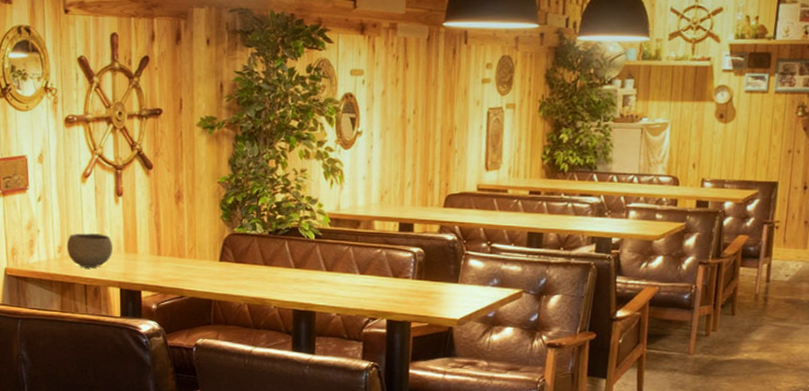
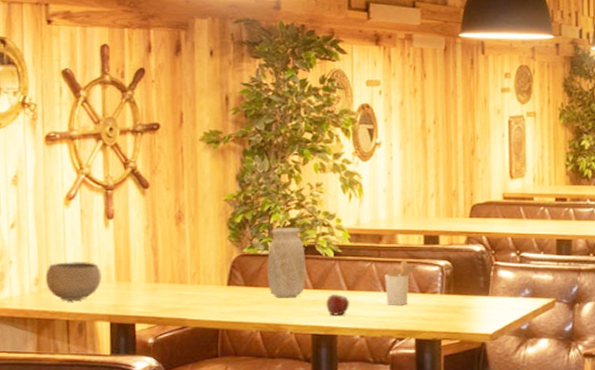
vase: none [255,210,290,275] -> present [268,228,306,297]
apple: none [306,274,328,294] -> present [326,294,349,316]
utensil holder: none [361,245,394,288] -> present [385,259,420,305]

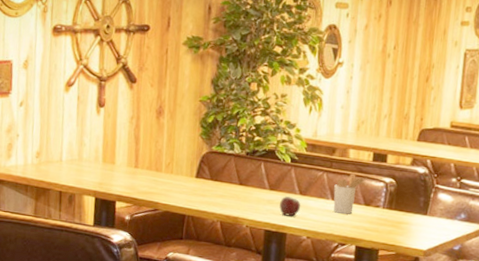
bowl: present [45,262,101,300] -> none [44,140,91,175]
vase: present [268,228,306,297] -> none [230,131,266,195]

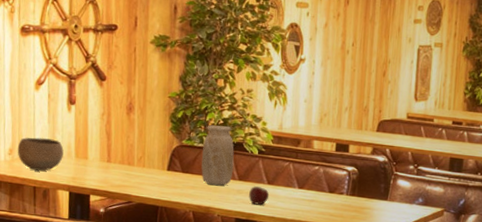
bowl: none [44,140,91,175] -> present [17,137,64,171]
vase: none [230,131,266,195] -> present [201,125,234,186]
utensil holder: present [333,172,367,214] -> none [300,162,331,202]

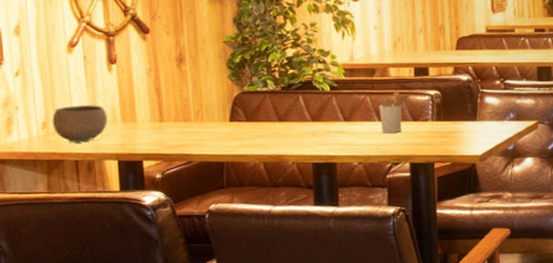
vase: present [201,125,234,186] -> none [267,65,305,130]
apple: present [249,186,269,205] -> none [325,125,347,145]
utensil holder: none [300,162,331,202] -> present [379,90,412,133]

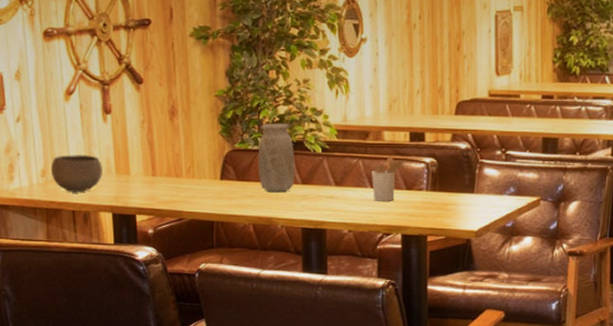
vase: none [267,65,305,130] -> present [259,124,295,192]

